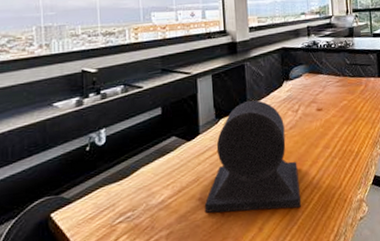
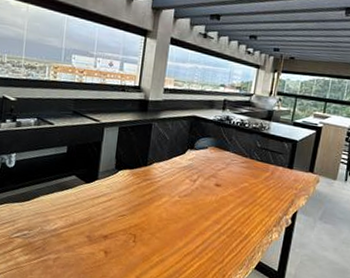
speaker: present [204,100,301,213] -> none [90,159,185,269]

